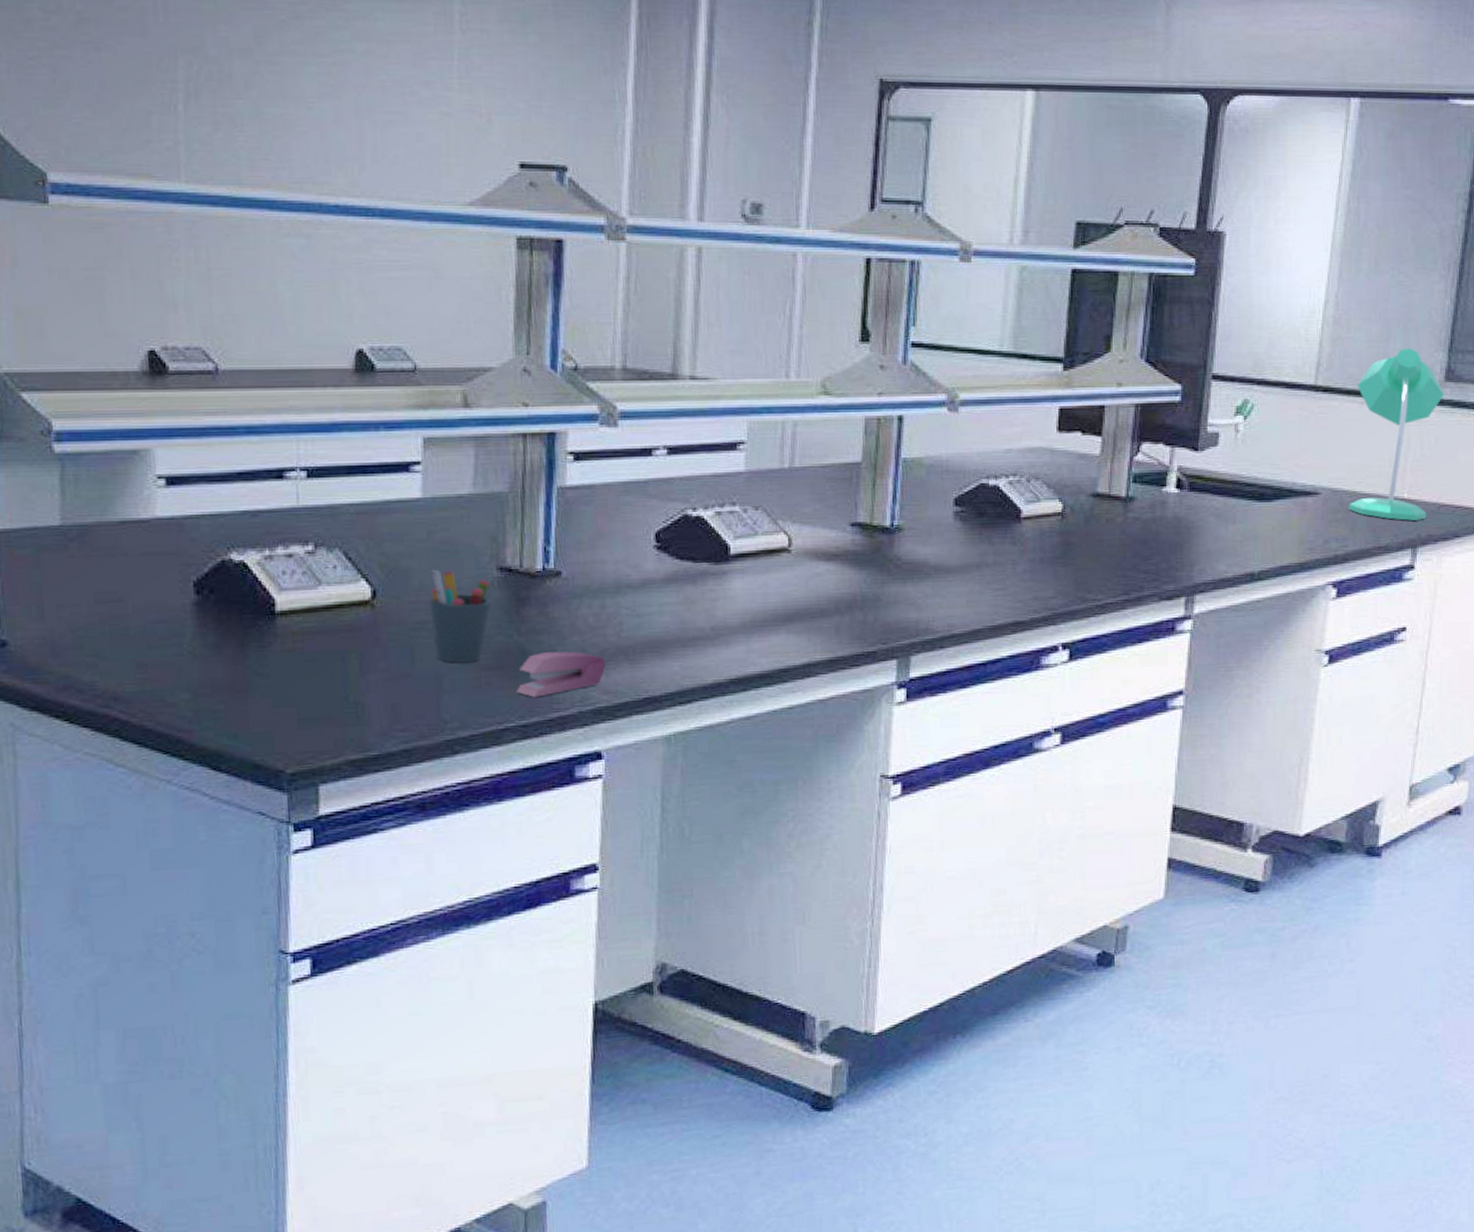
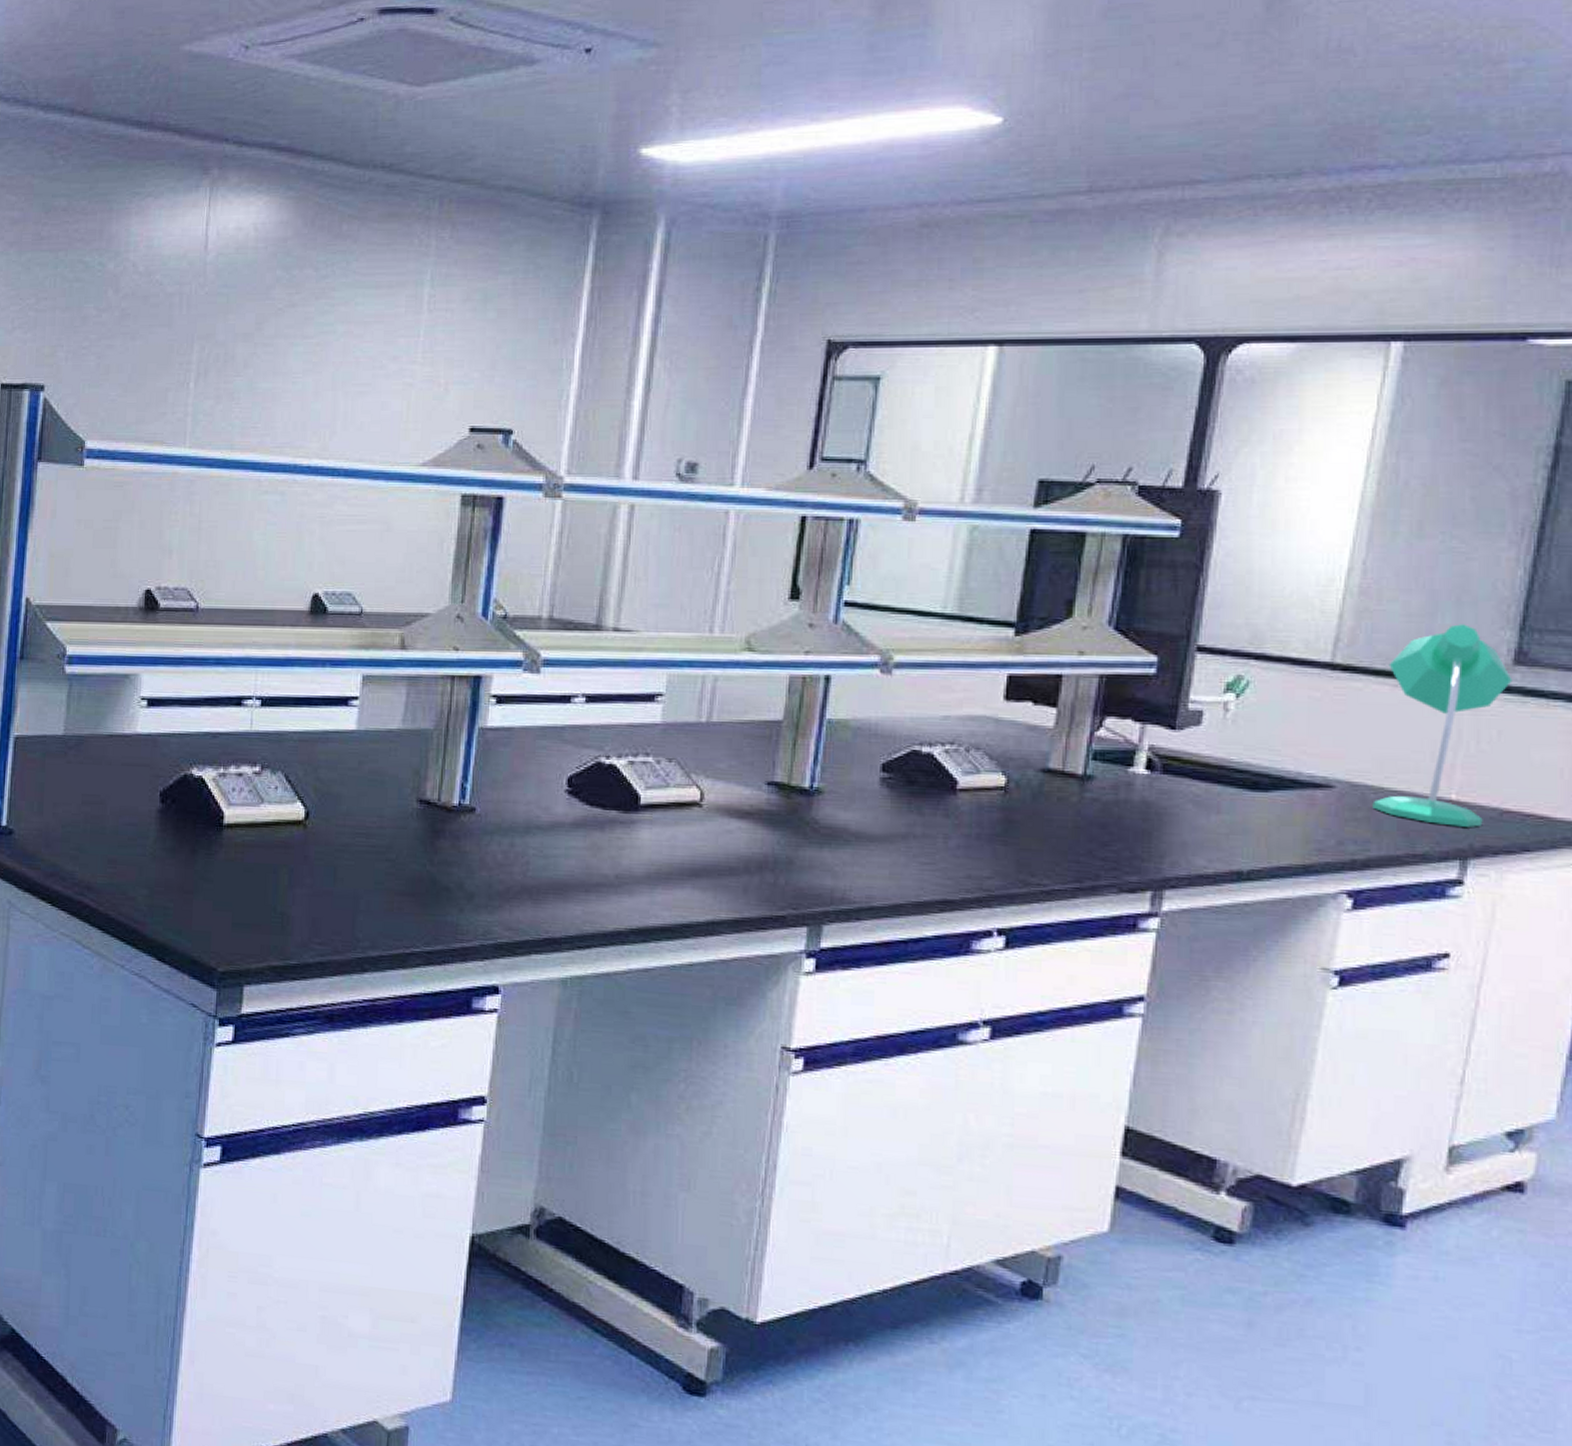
pen holder: present [428,570,492,664] -> none [353,798,410,888]
stapler: present [516,651,605,698] -> none [425,884,510,926]

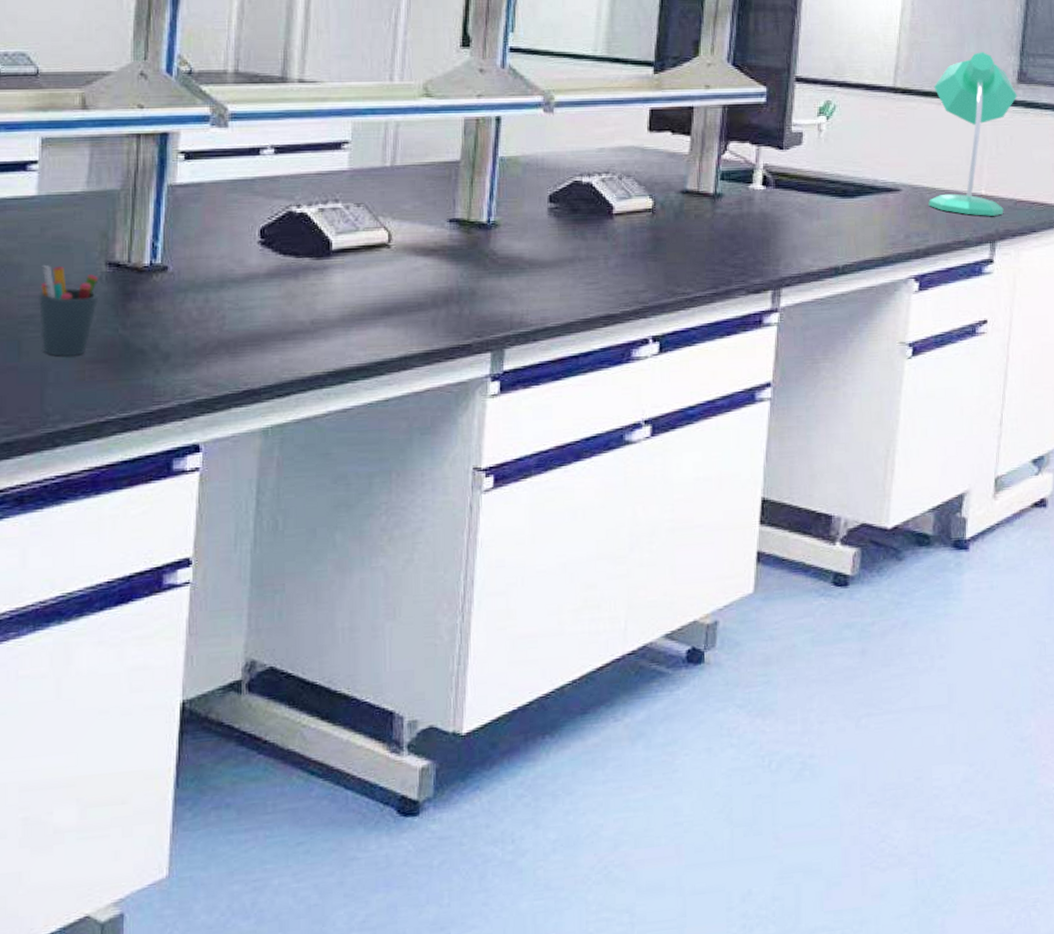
pen holder: none [353,798,410,888] -> present [38,265,99,357]

